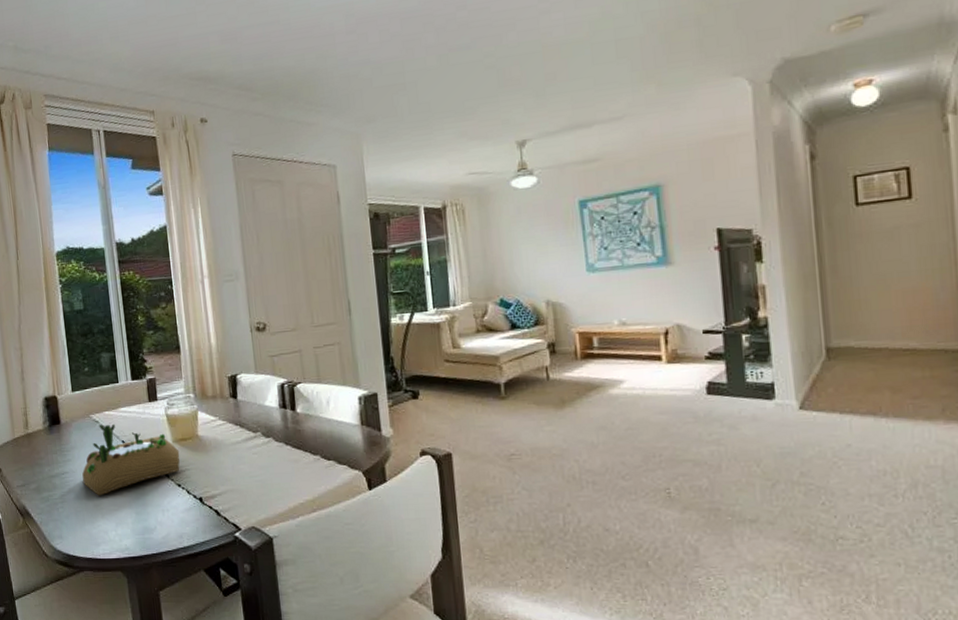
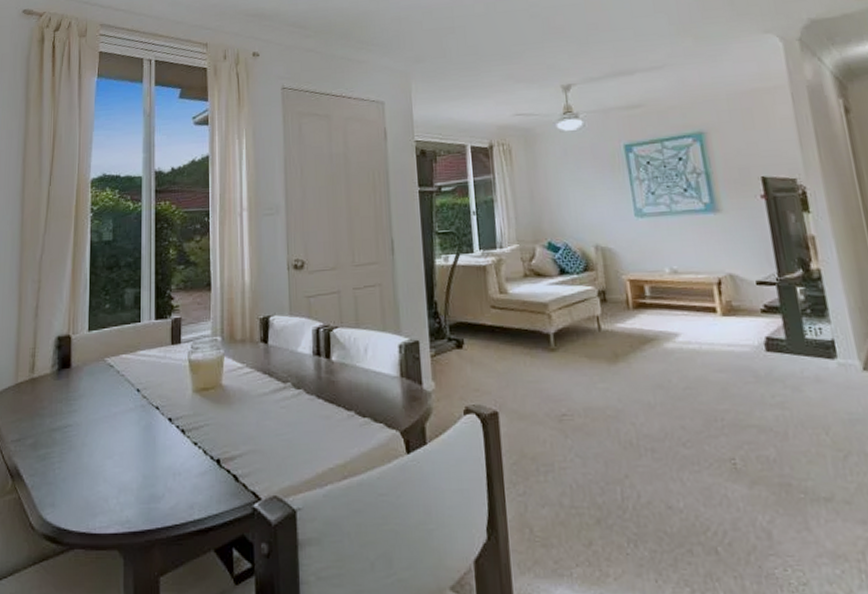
succulent planter: present [82,423,180,496] -> none [87,369,200,455]

